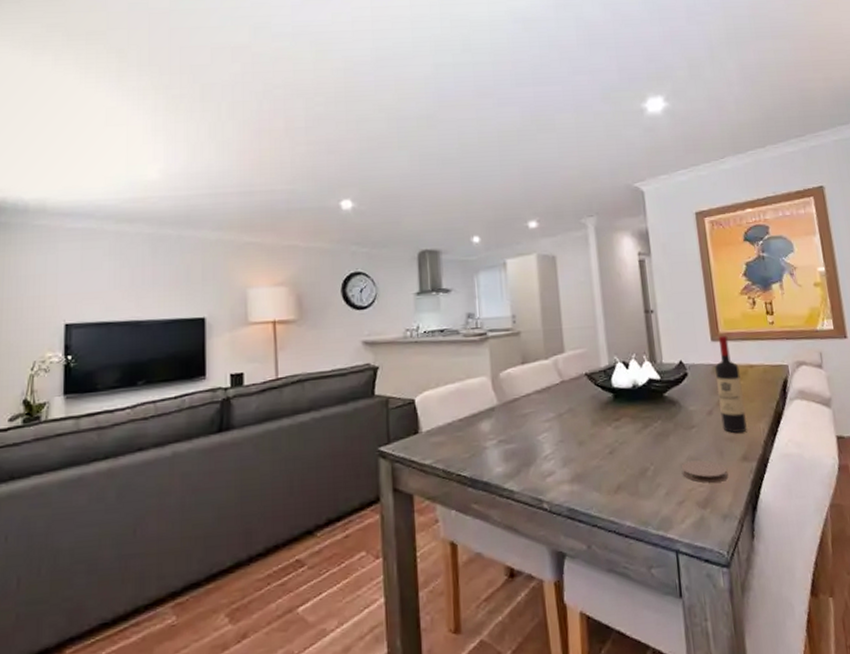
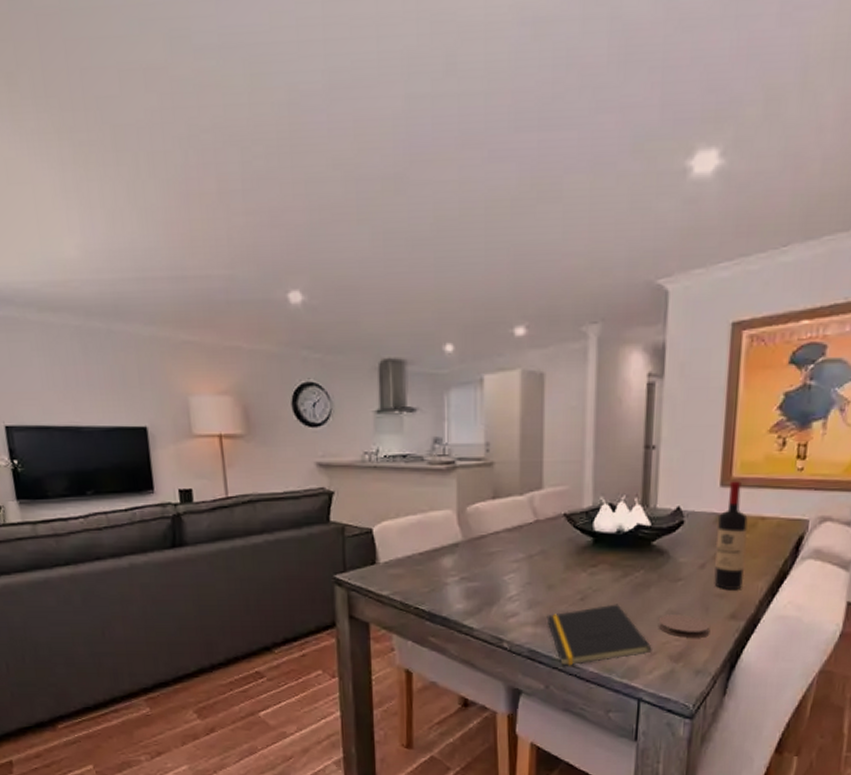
notepad: none [581,455,681,523] -> present [546,604,652,666]

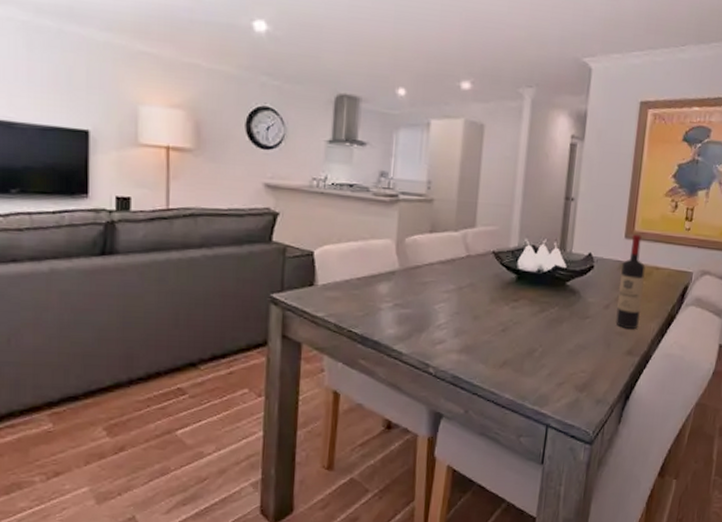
notepad: present [546,604,652,666] -> none [470,336,561,392]
coaster: present [658,614,709,638] -> none [567,348,610,371]

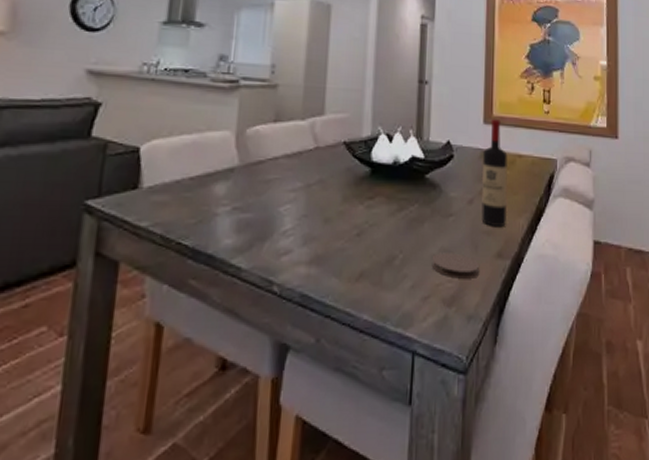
coaster: none [567,348,610,371] -> present [431,253,479,279]

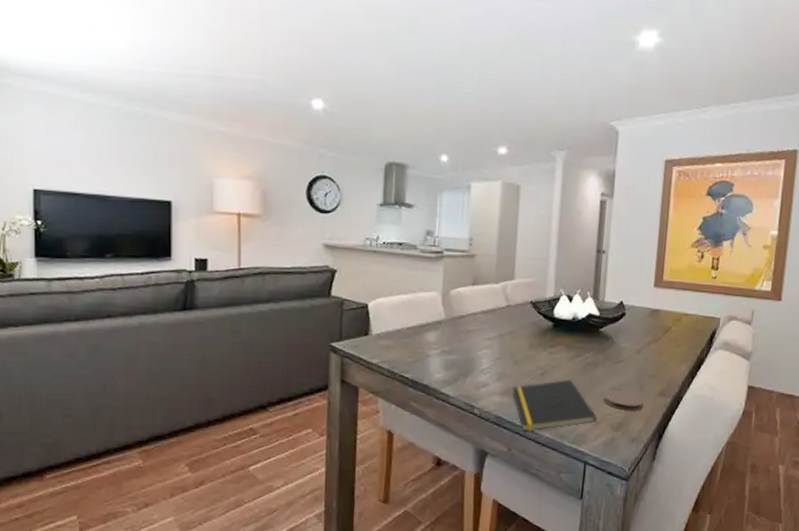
notepad: none [321,240,426,314] -> present [512,379,597,432]
wine bottle: present [481,119,508,226] -> none [647,283,675,371]

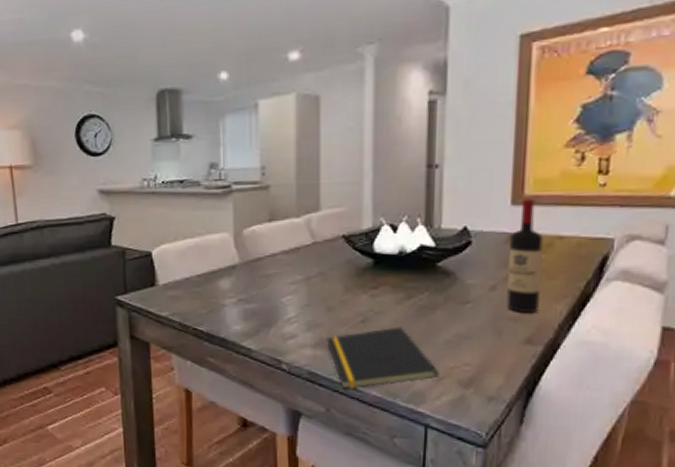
coaster: present [602,390,643,411] -> none [445,338,502,363]
wine bottle: none [647,283,675,371] -> present [506,199,543,312]

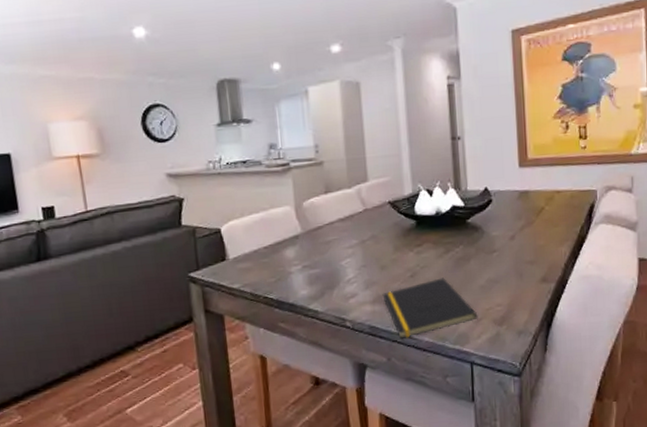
wine bottle: present [506,199,543,312] -> none [521,161,549,256]

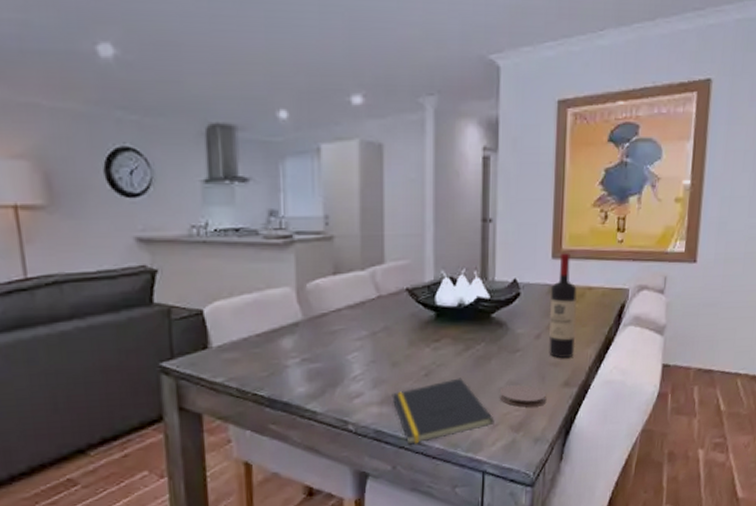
coaster: none [480,282,525,303] -> present [499,385,546,408]
wine bottle: none [521,161,549,256] -> present [549,253,577,358]

